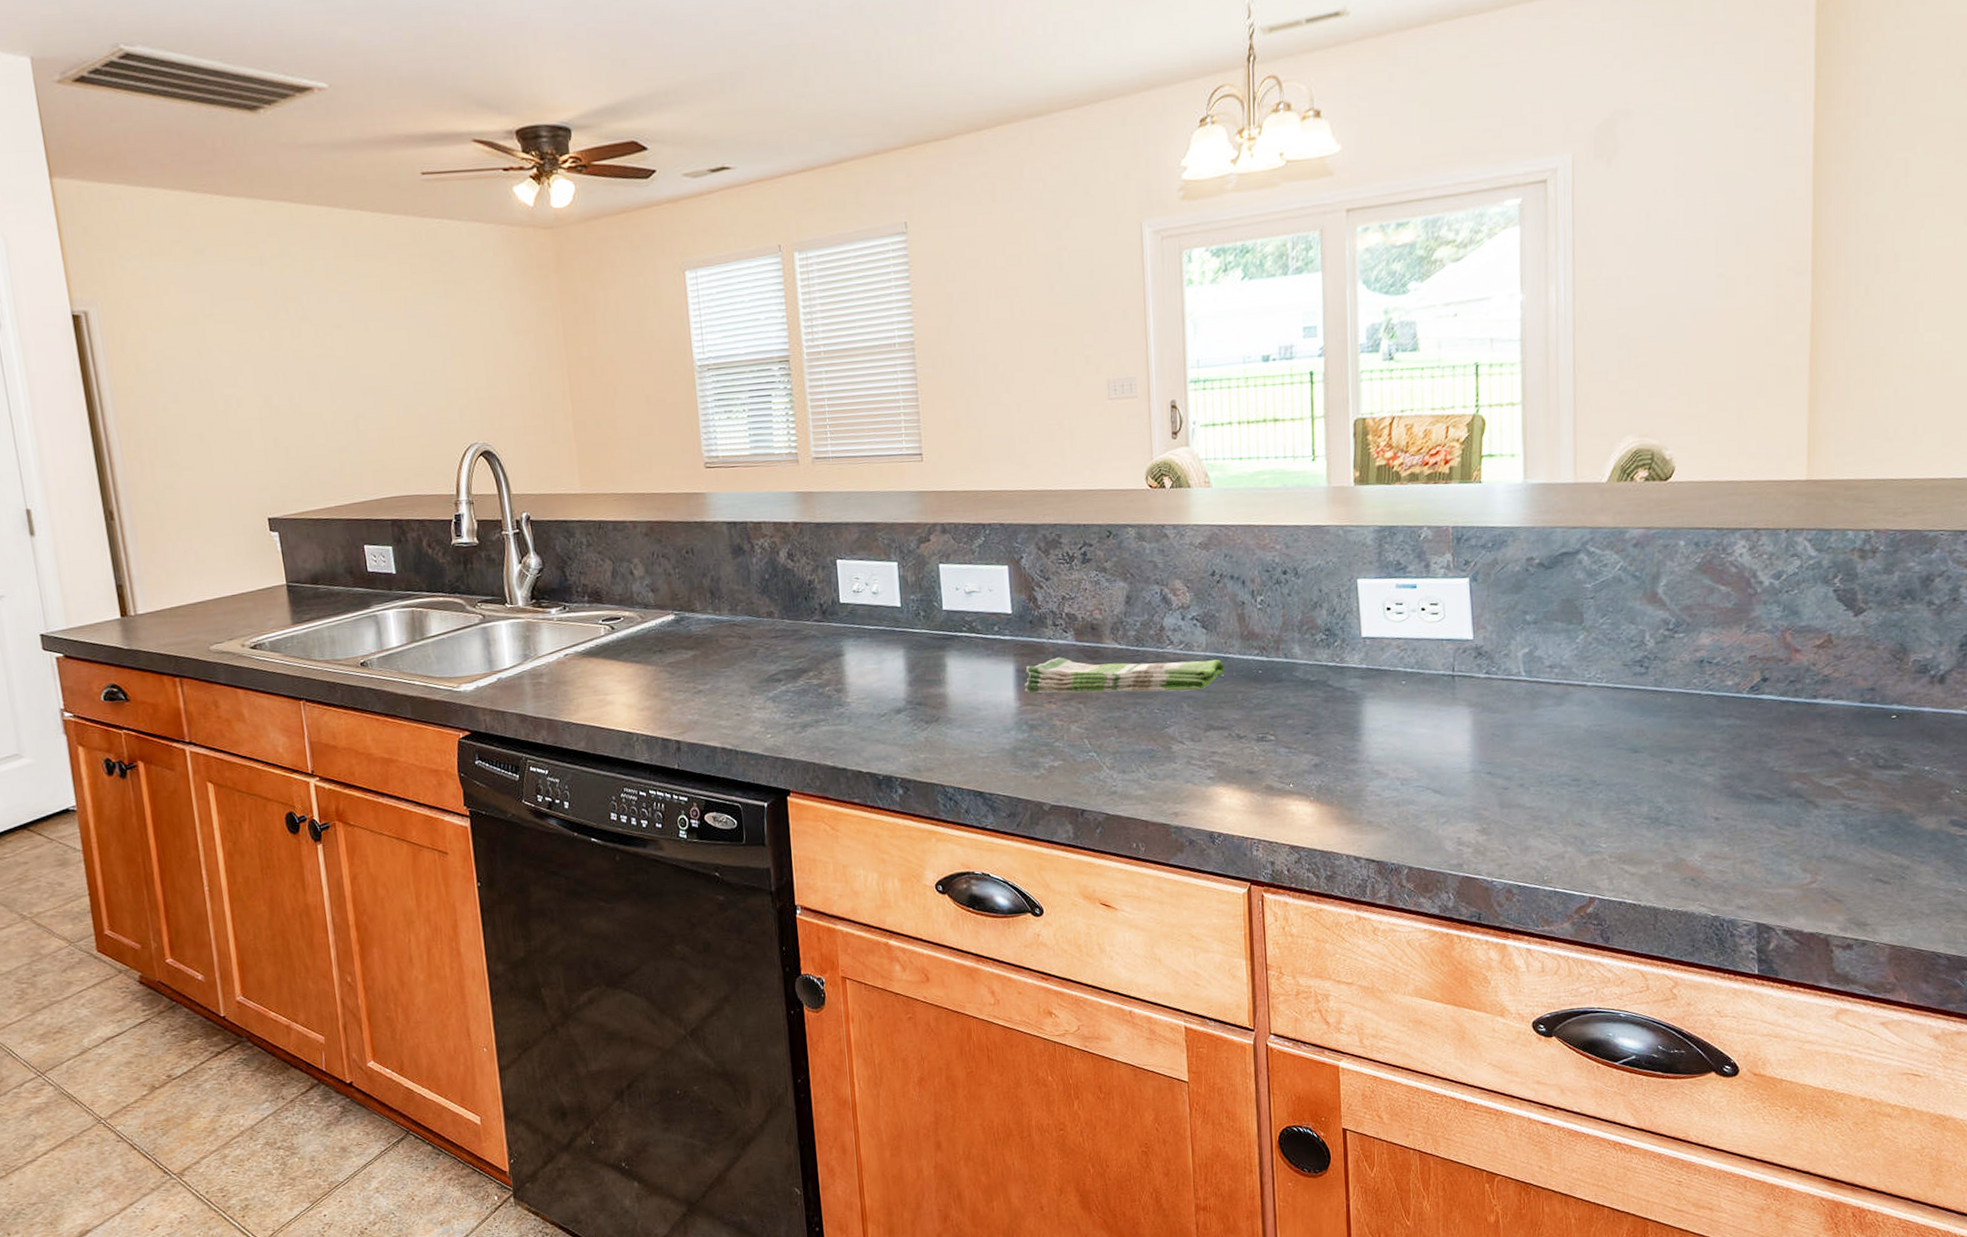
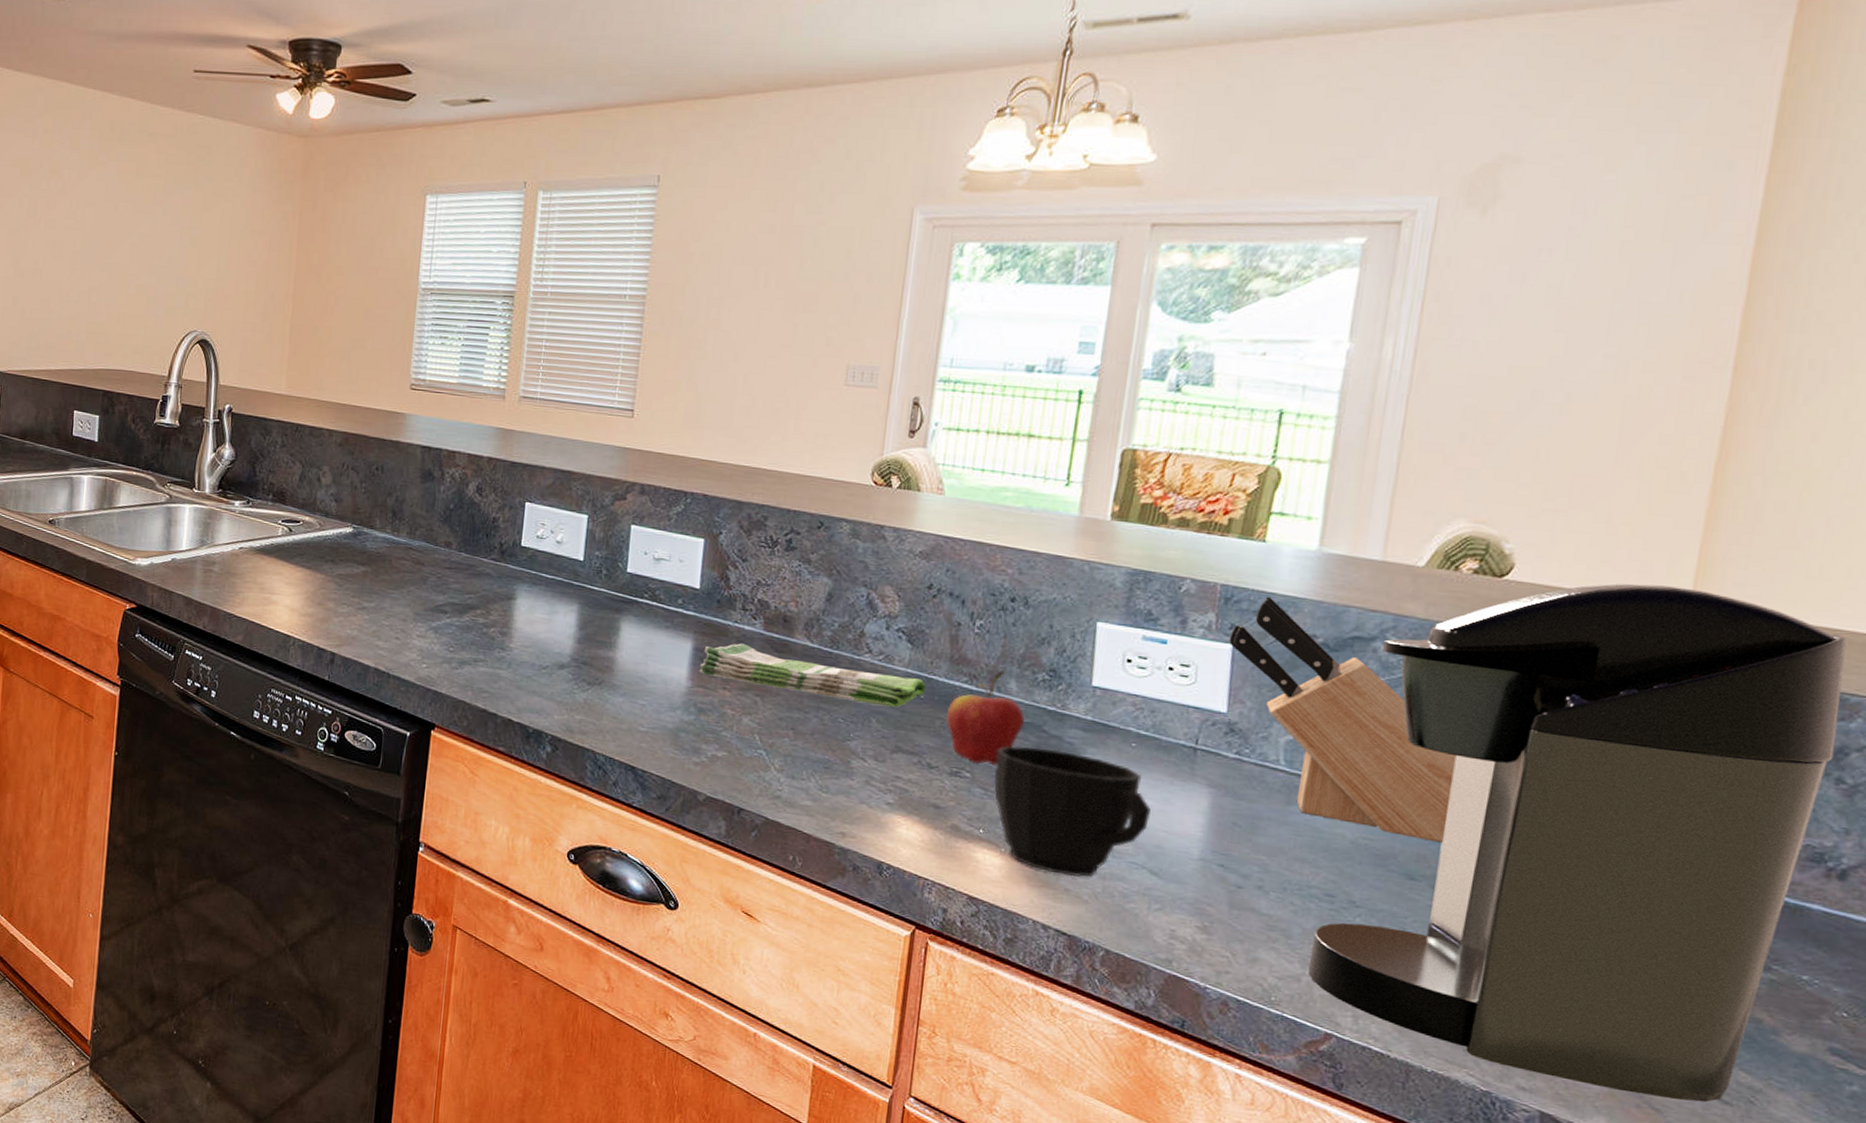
fruit: none [1245,634,1313,727] -> present [945,667,1025,766]
cup: none [1293,699,1426,810] -> present [994,746,1151,878]
knife block: none [1465,530,1655,717] -> present [1229,596,1457,843]
coffee maker: none [1569,464,1924,892] -> present [1308,583,1847,1103]

